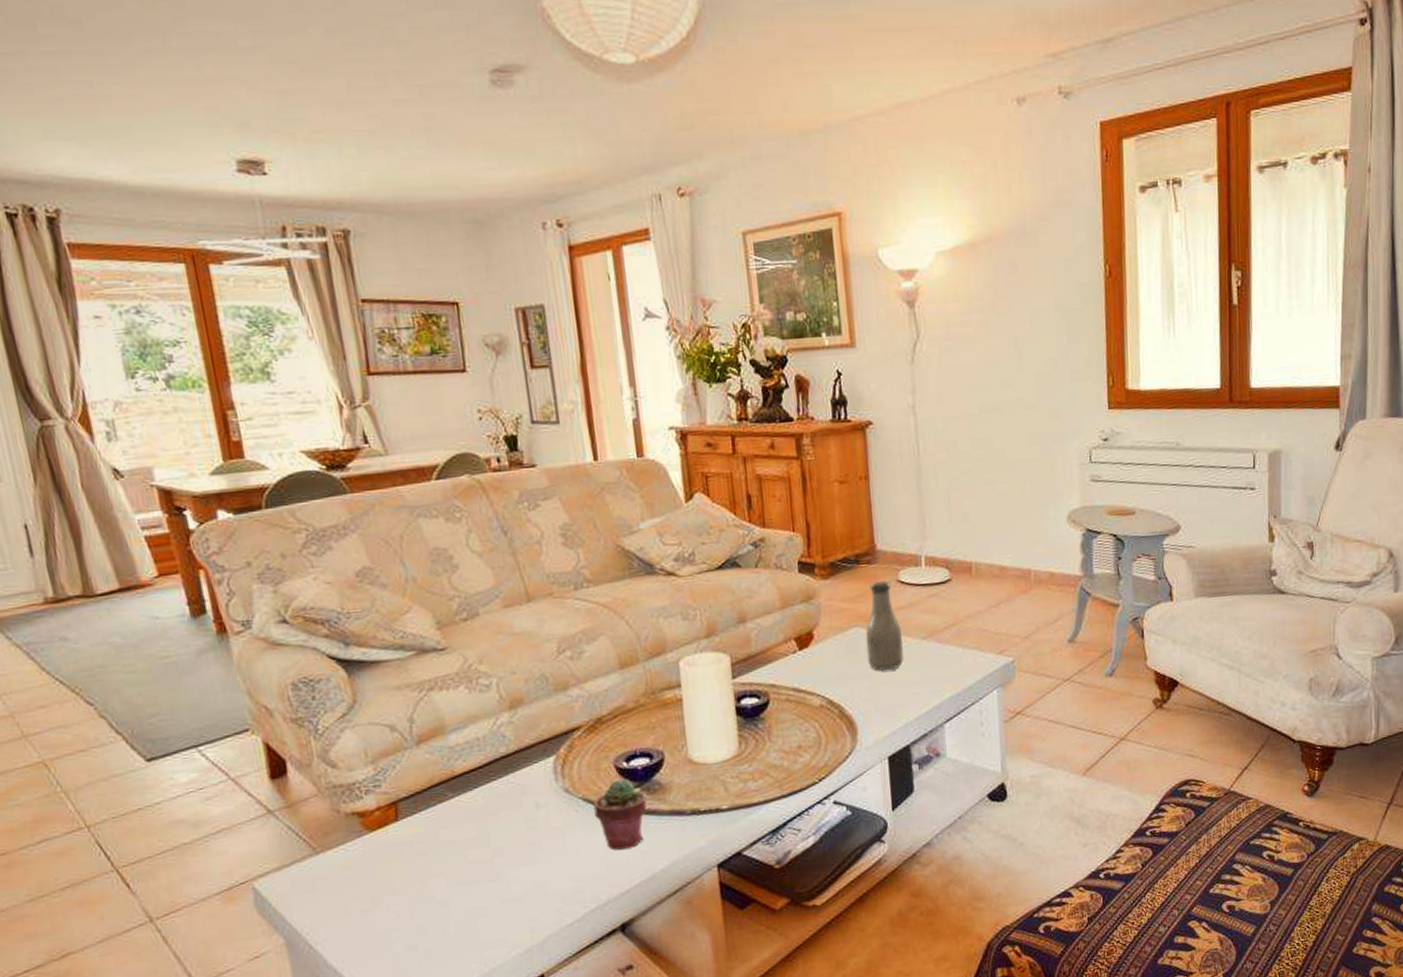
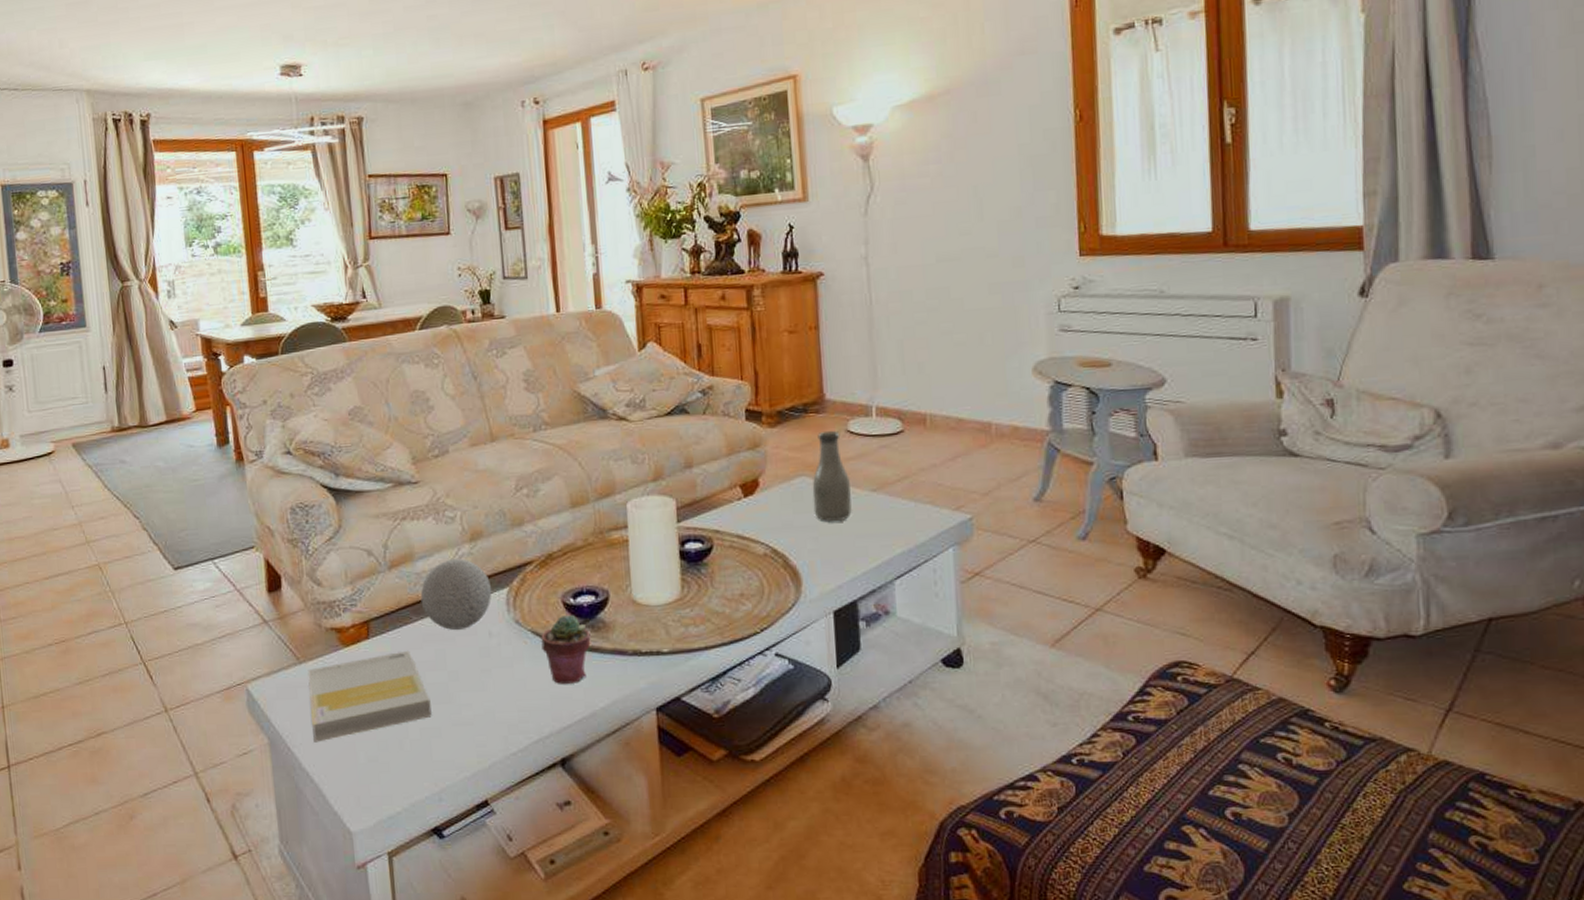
book: none [327,829,477,937] -> present [307,650,432,743]
decorative ball: none [455,728,538,805] -> present [420,559,492,630]

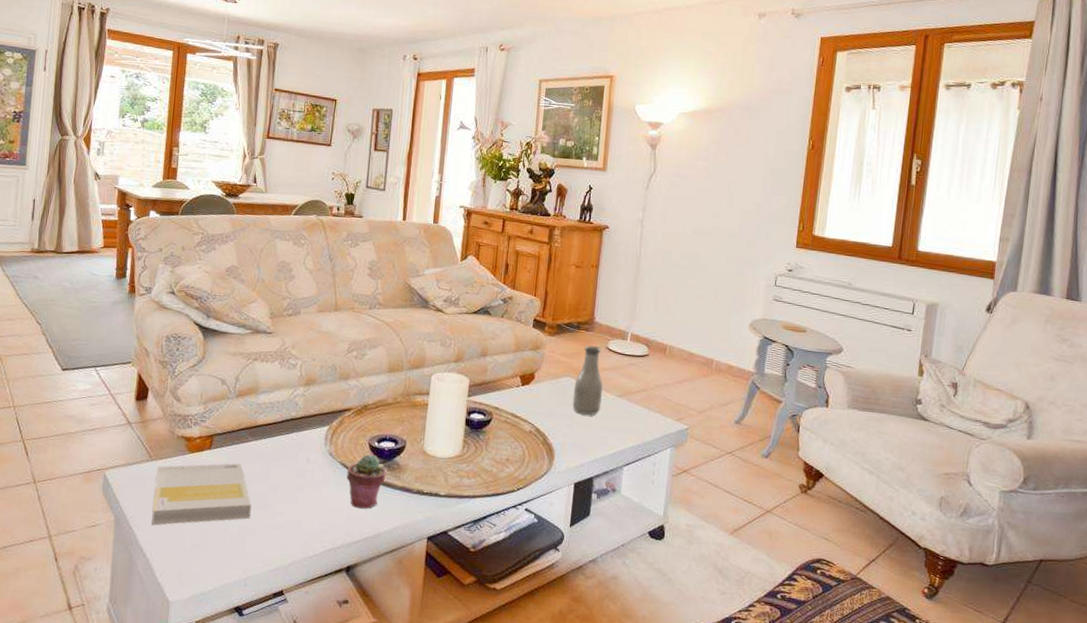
decorative ball: present [420,559,492,630] -> none [257,397,316,454]

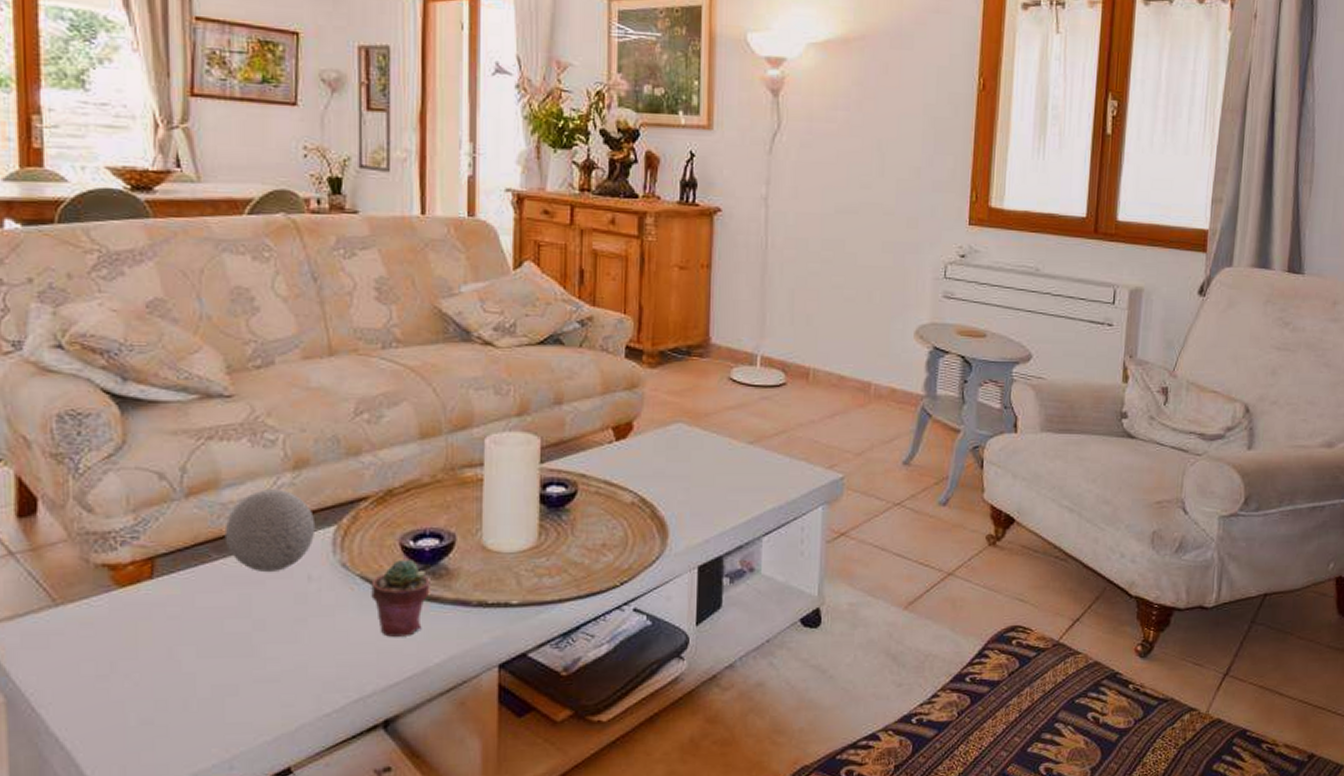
book: present [151,463,252,526] -> none [66,594,228,702]
decorative ball: none [257,397,316,454] -> present [224,489,316,572]
bottle: present [572,345,603,415] -> none [687,376,727,472]

